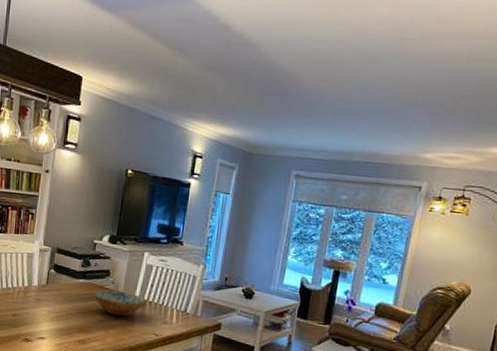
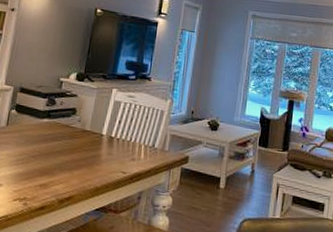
bowl: present [94,290,146,317] -> none [58,129,113,156]

